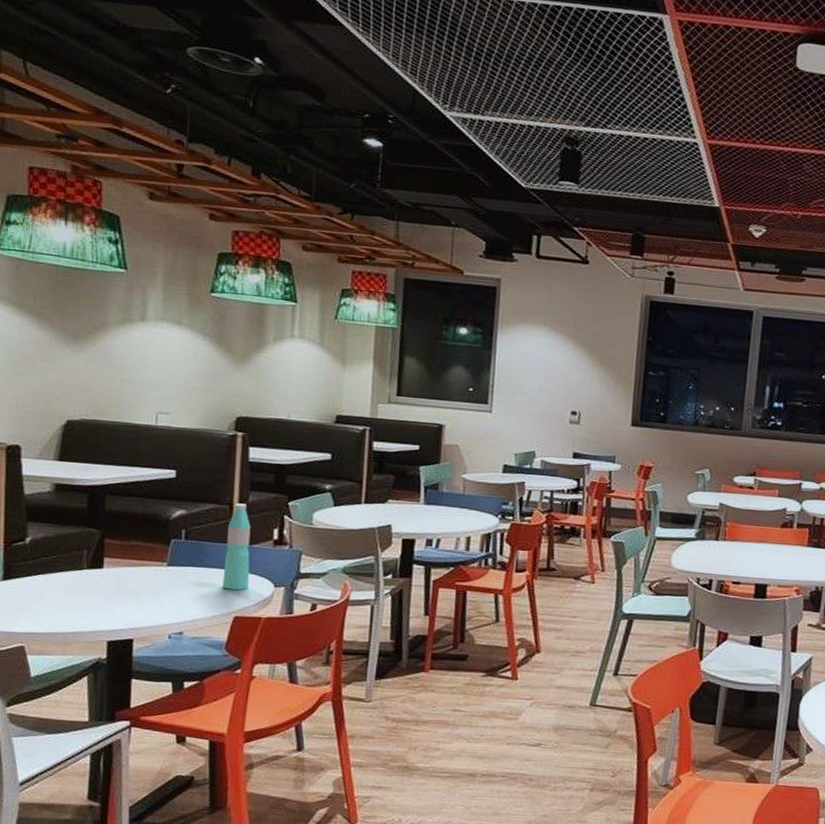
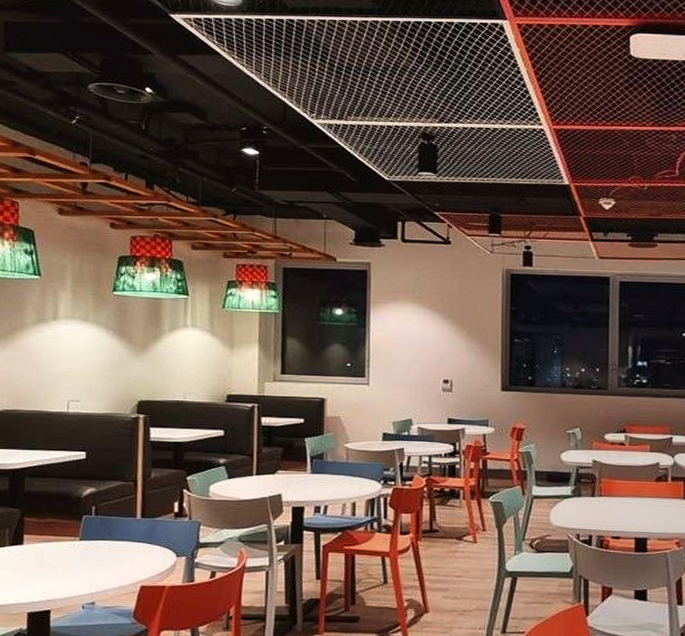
water bottle: present [222,503,251,591] -> none [129,479,154,561]

